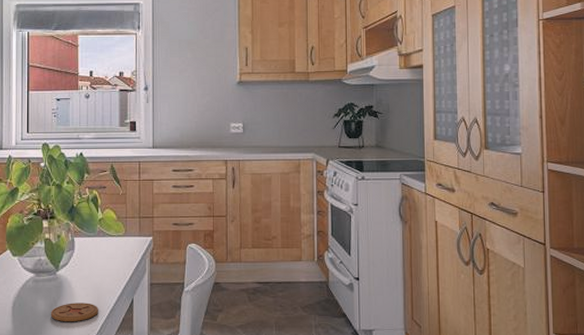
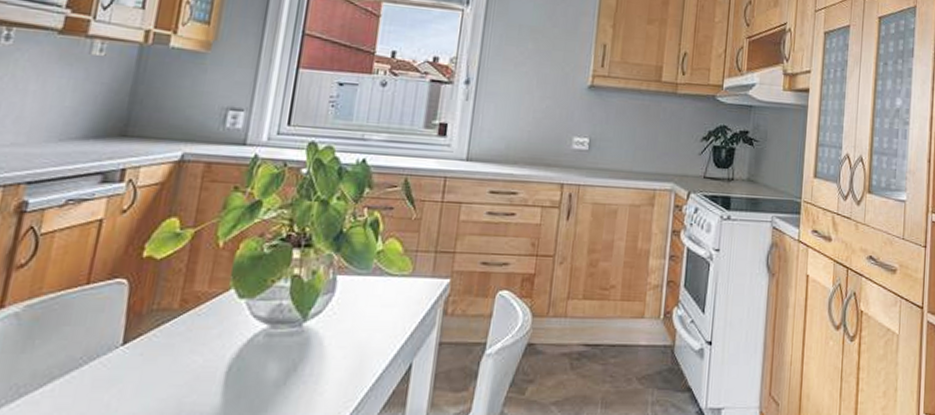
coaster: present [50,303,98,322] -> none [284,367,359,396]

